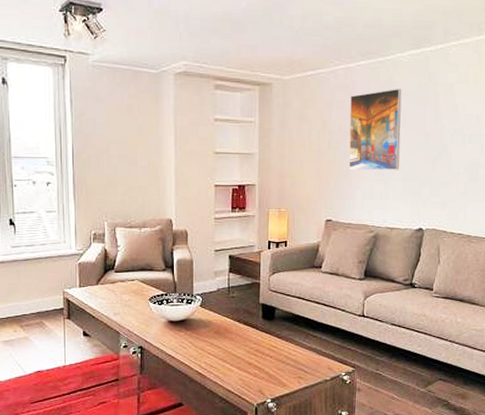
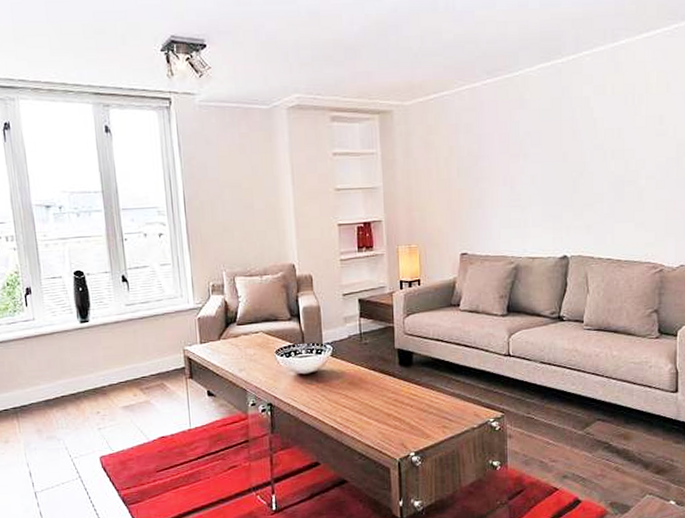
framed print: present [348,88,402,171] -> none [478,105,536,198]

